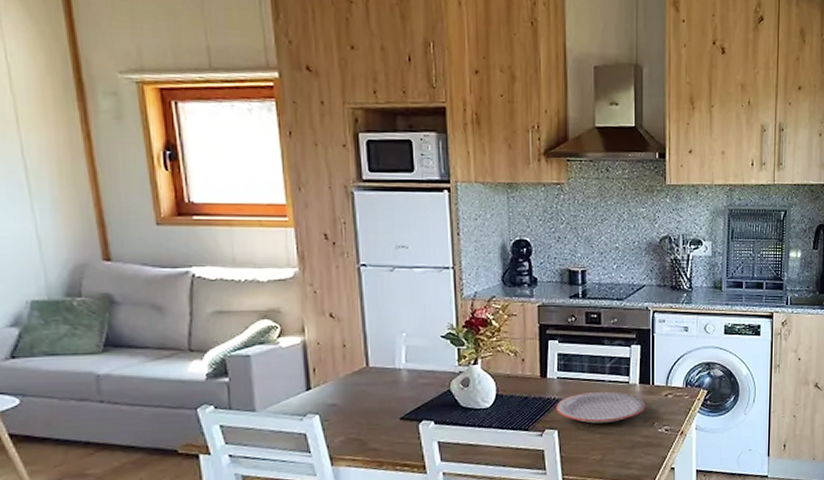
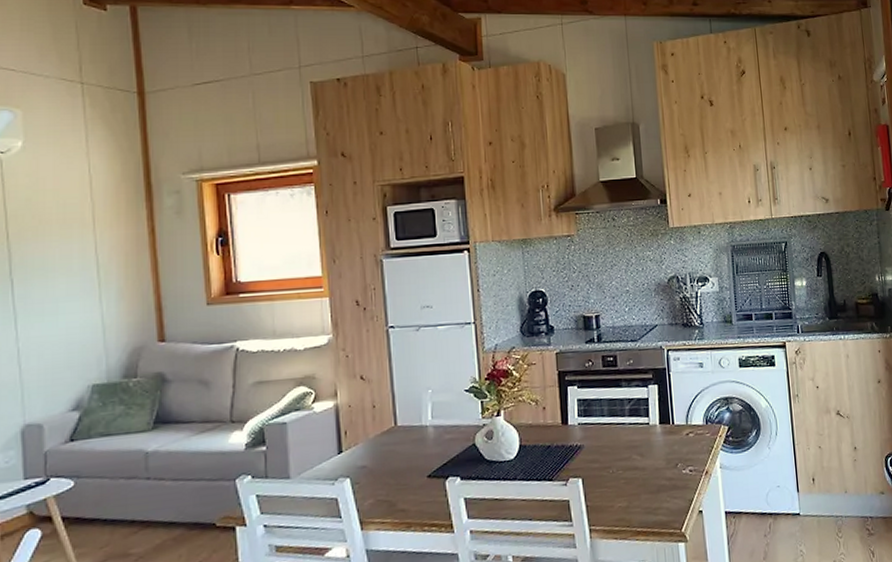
plate: present [556,391,646,424] -> none [579,434,668,469]

